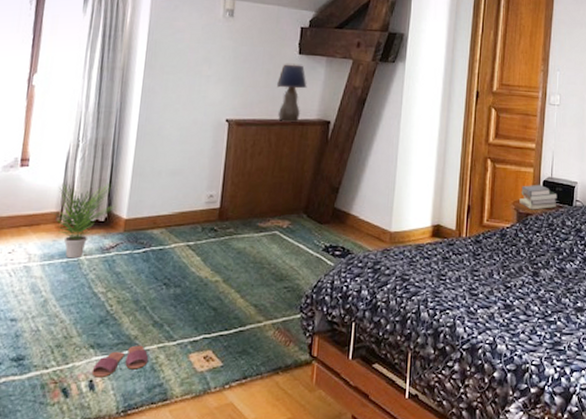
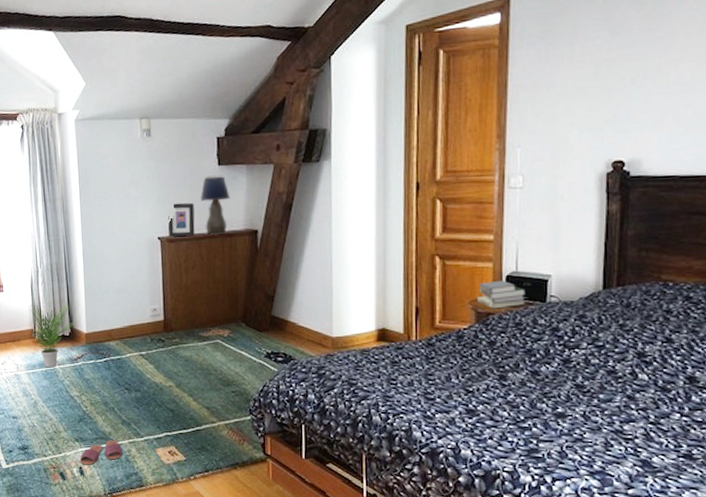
picture frame: none [238,87,269,122] -> present [168,203,195,237]

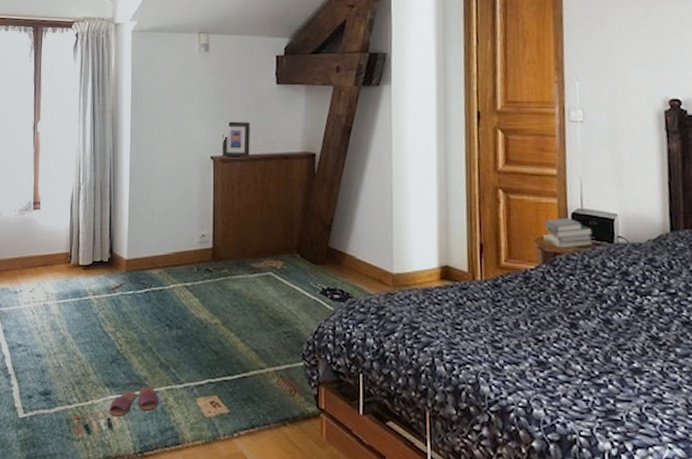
potted plant: present [27,303,76,368] -> none [62,224,117,298]
table lamp: present [201,175,230,234] -> none [258,94,288,156]

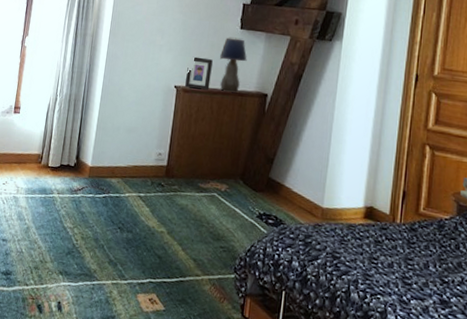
slippers: present [109,386,159,417] -> none [60,278,105,302]
table lamp: none [258,94,288,156] -> present [220,37,247,93]

